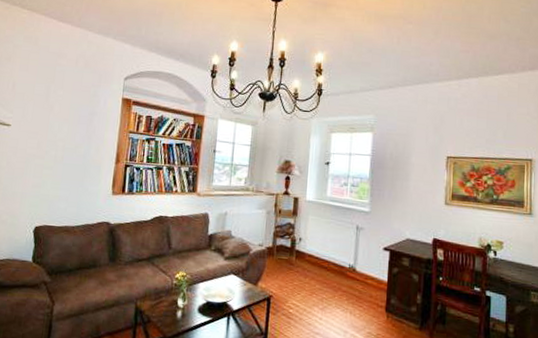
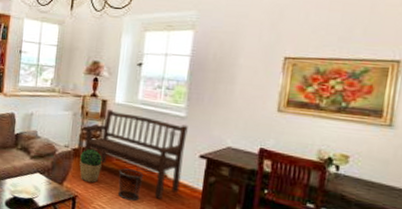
potted plant: none [273,246,296,281] -> present [79,148,102,183]
bench: none [277,207,372,293] -> present [83,110,188,199]
waste bin: none [311,264,335,297] -> present [118,168,144,201]

